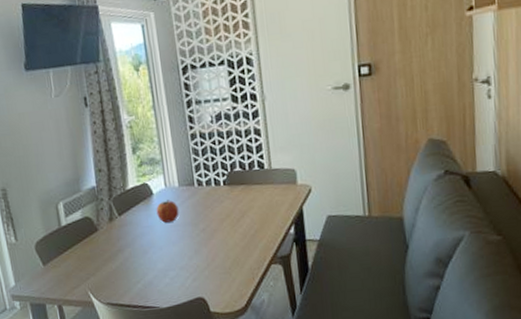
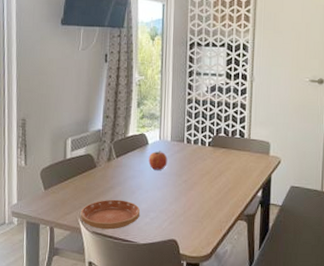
saucer: none [89,262,158,299] -> present [80,199,141,230]

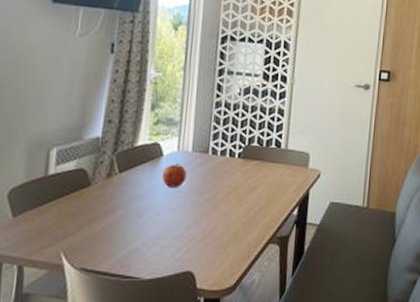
saucer: present [80,199,141,230] -> none [63,225,148,264]

